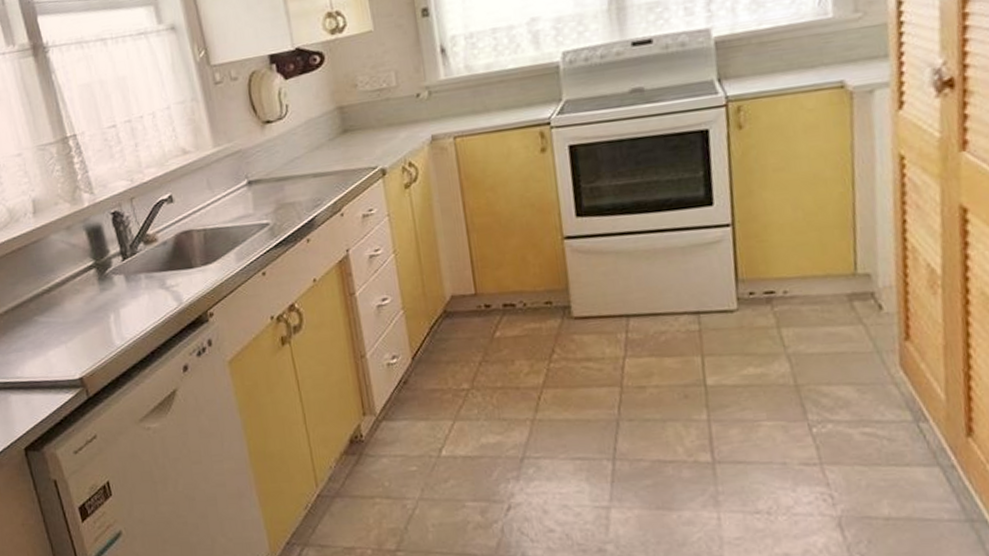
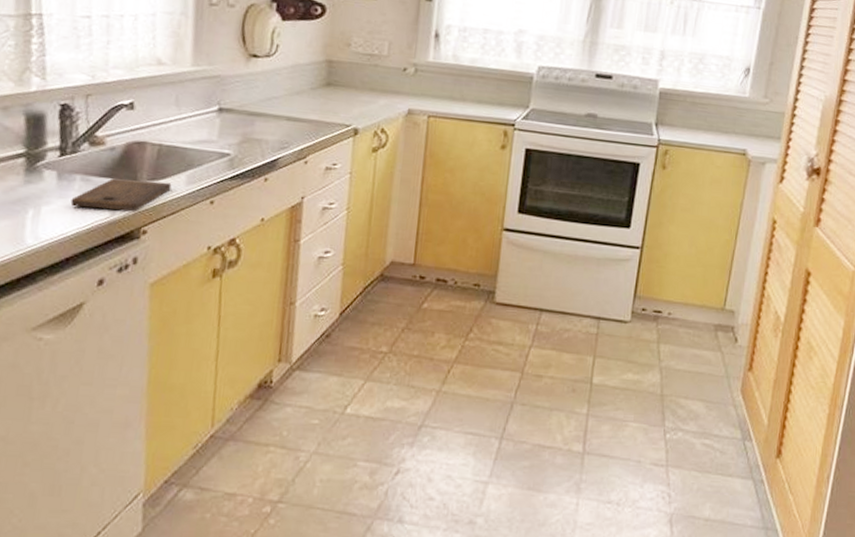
cutting board: none [142,263,224,304] -> present [70,177,172,212]

